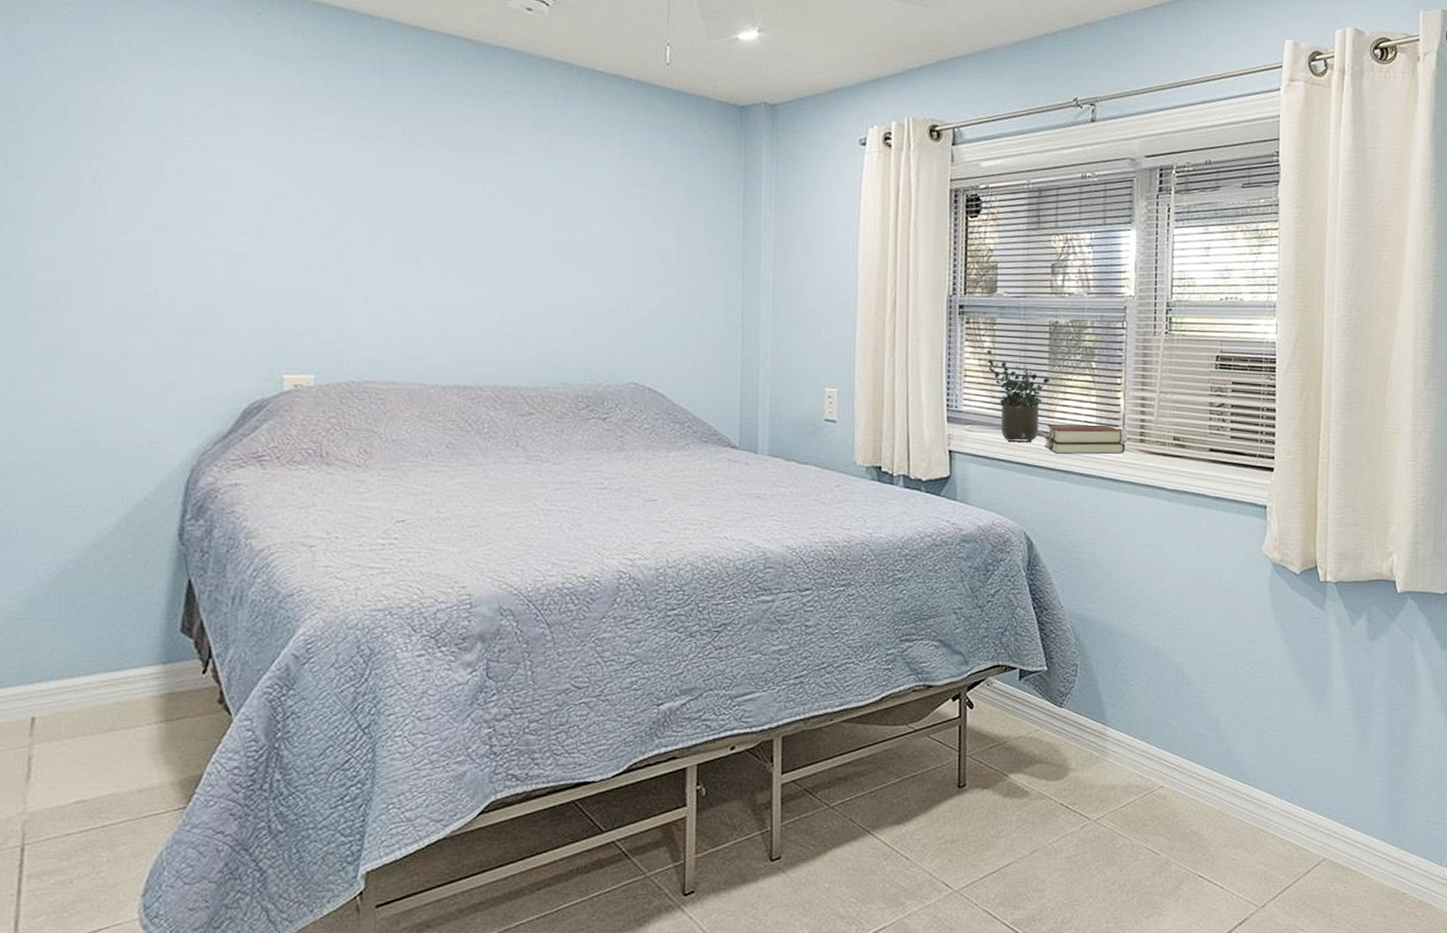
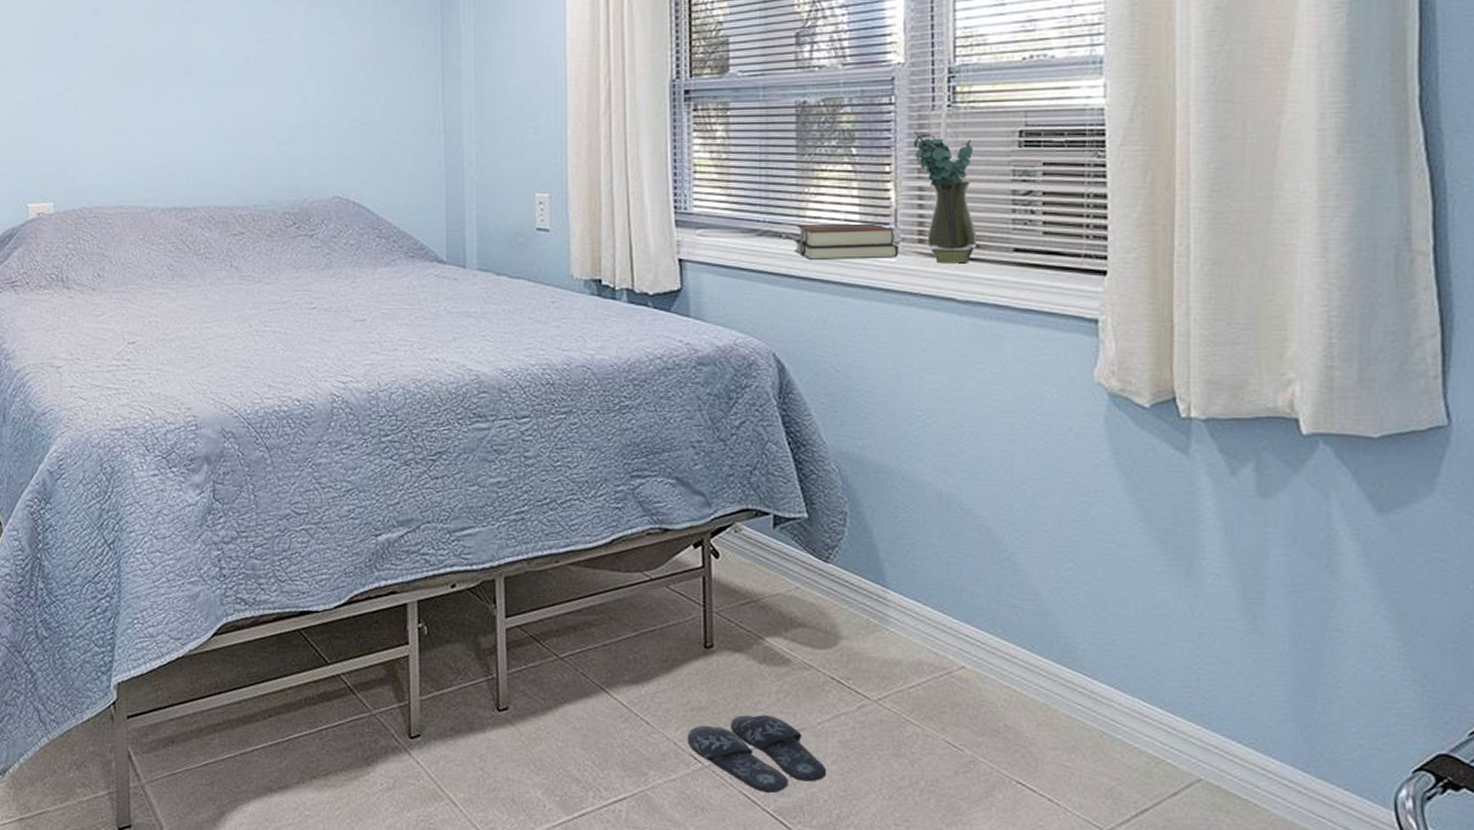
slippers: none [940,841,1054,908] -> present [687,715,826,793]
potted plant: present [987,350,1049,443] -> none [720,141,798,248]
vase: none [1139,351,1183,460] -> present [914,131,976,264]

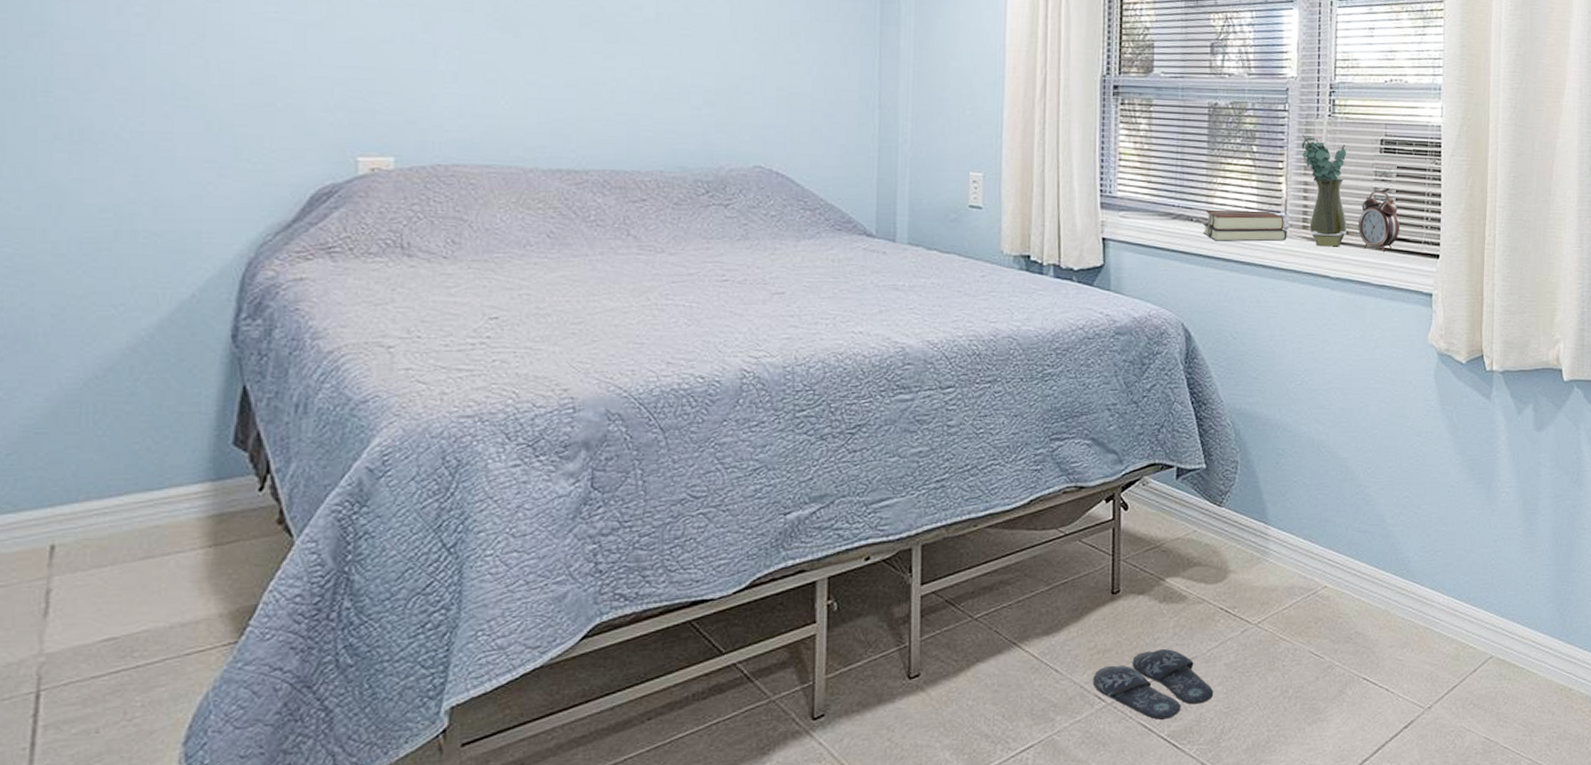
alarm clock: none [992,193,1049,268] -> present [1358,190,1400,252]

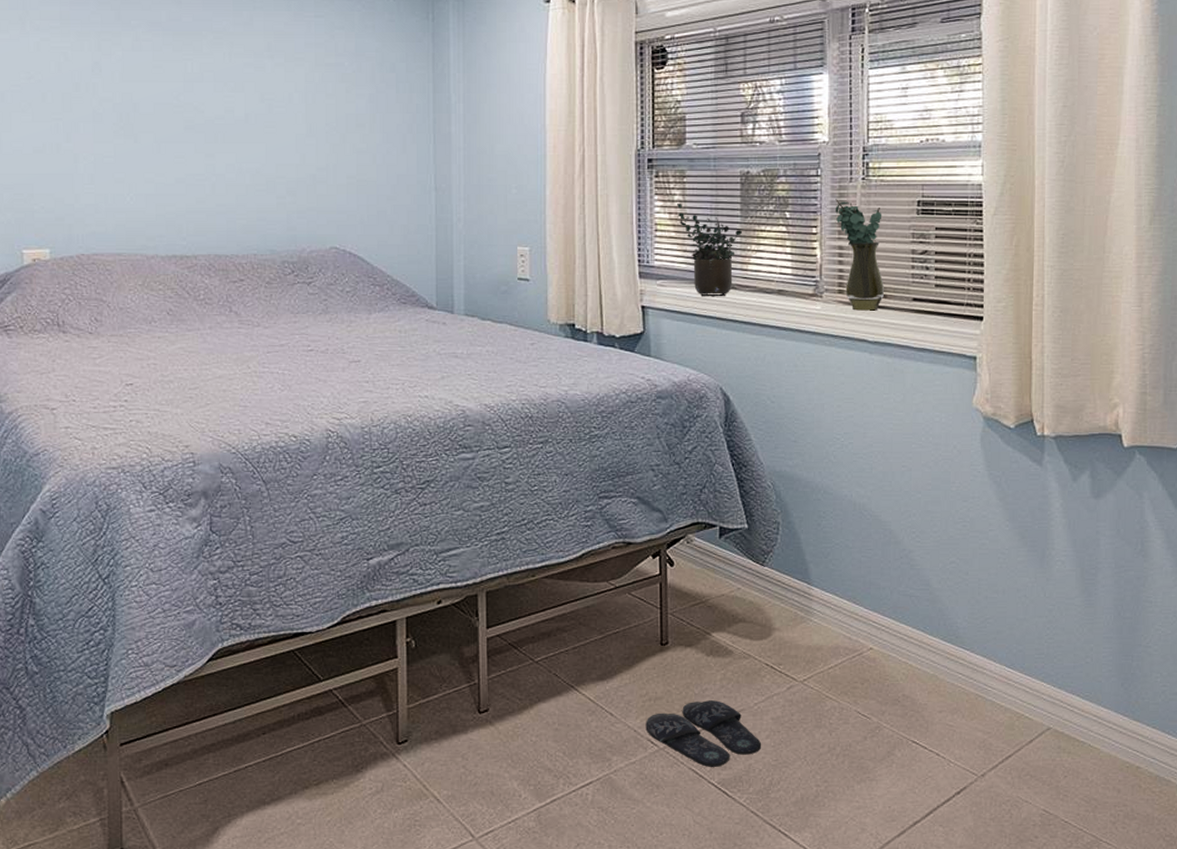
potted plant: none [1143,133,1208,230] -> present [677,204,742,297]
books: present [1202,210,1287,242] -> none [738,276,823,308]
alarm clock: present [1358,190,1400,252] -> none [896,253,940,314]

